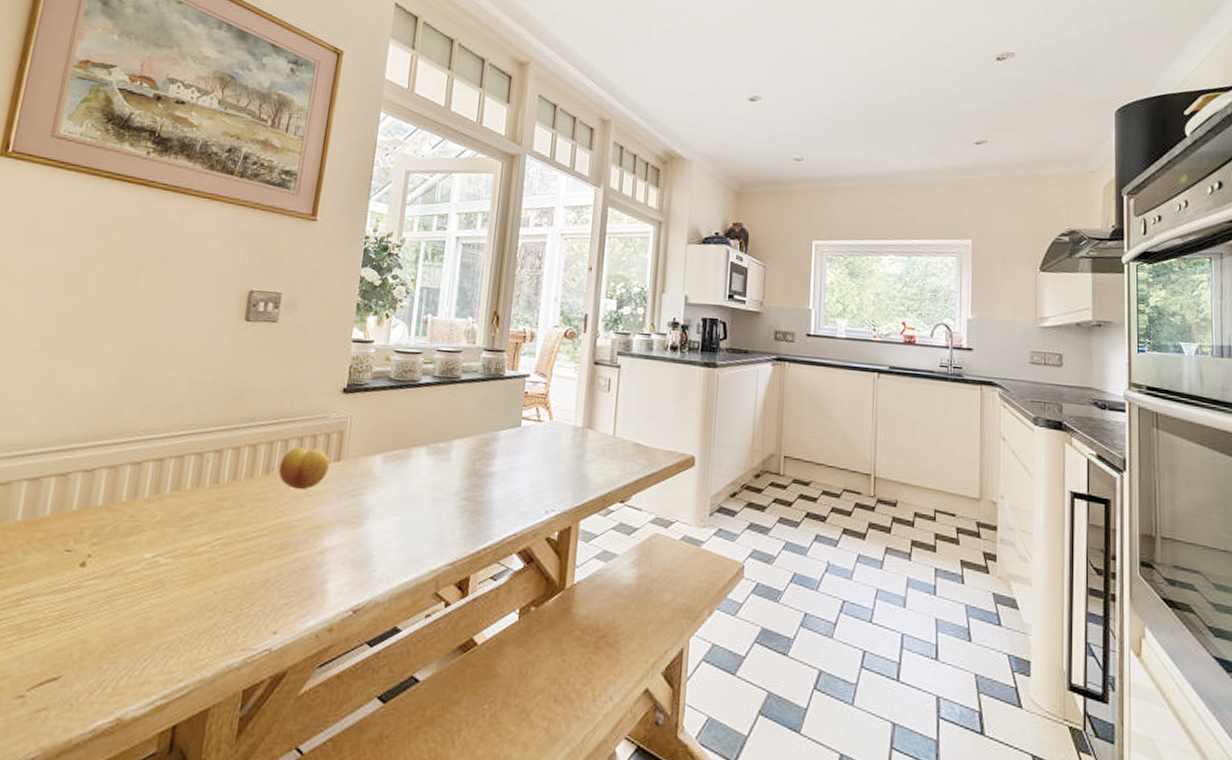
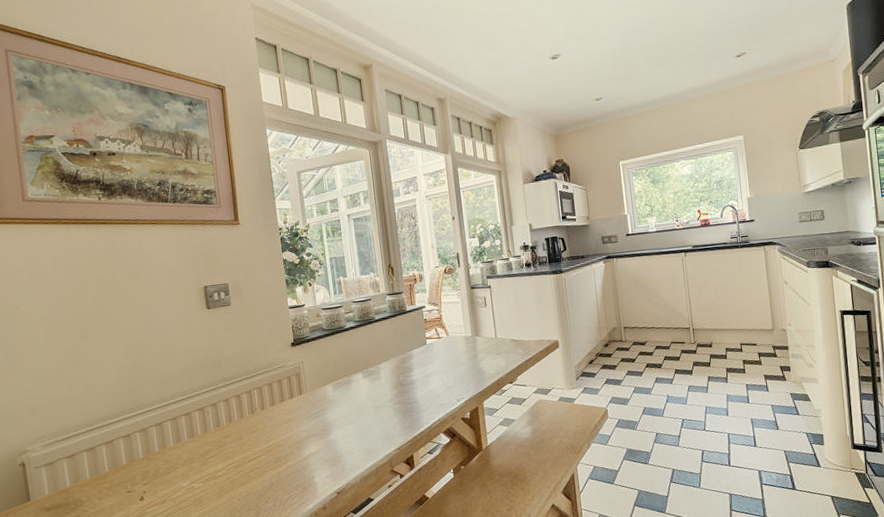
fruit: present [278,447,330,490] -> none [260,389,296,420]

